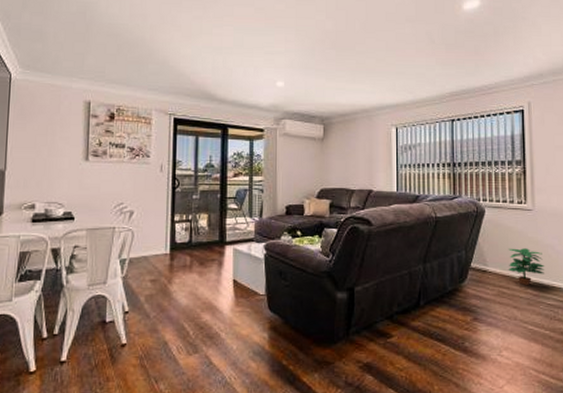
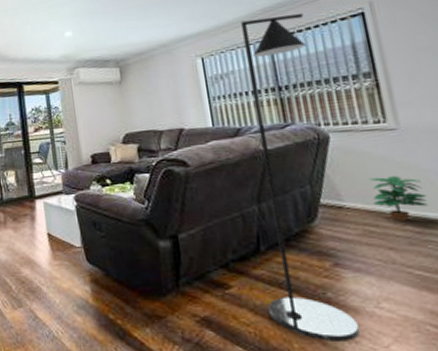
floor lamp: none [420,100,484,385] -> present [241,13,360,343]

